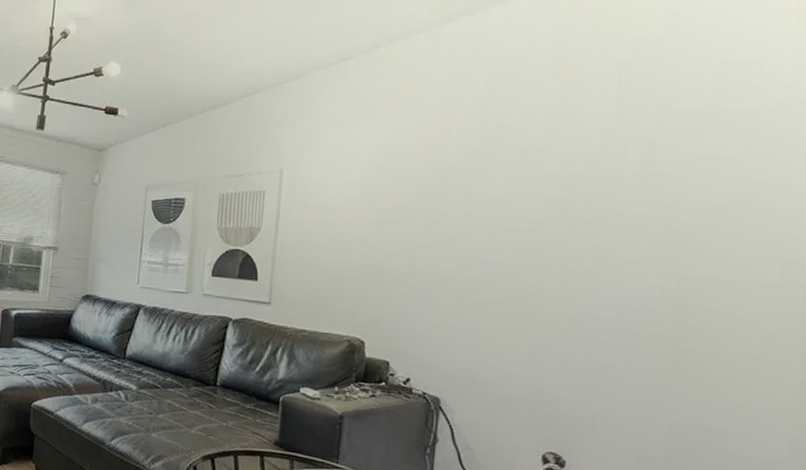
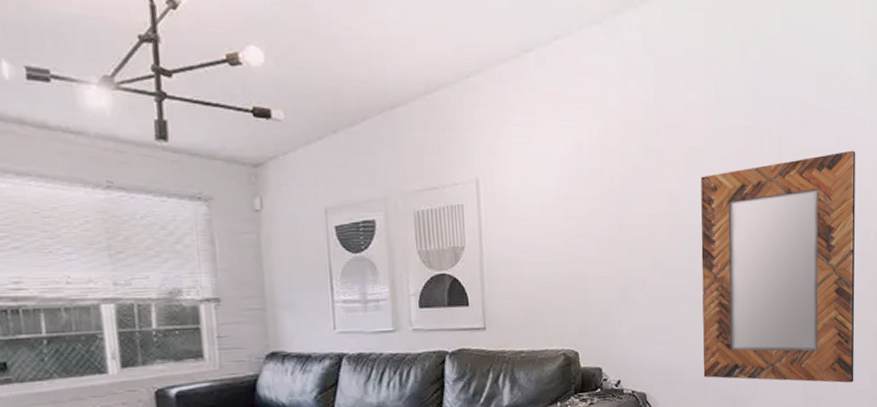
home mirror: none [517,160,777,446] -> present [701,150,855,383]

